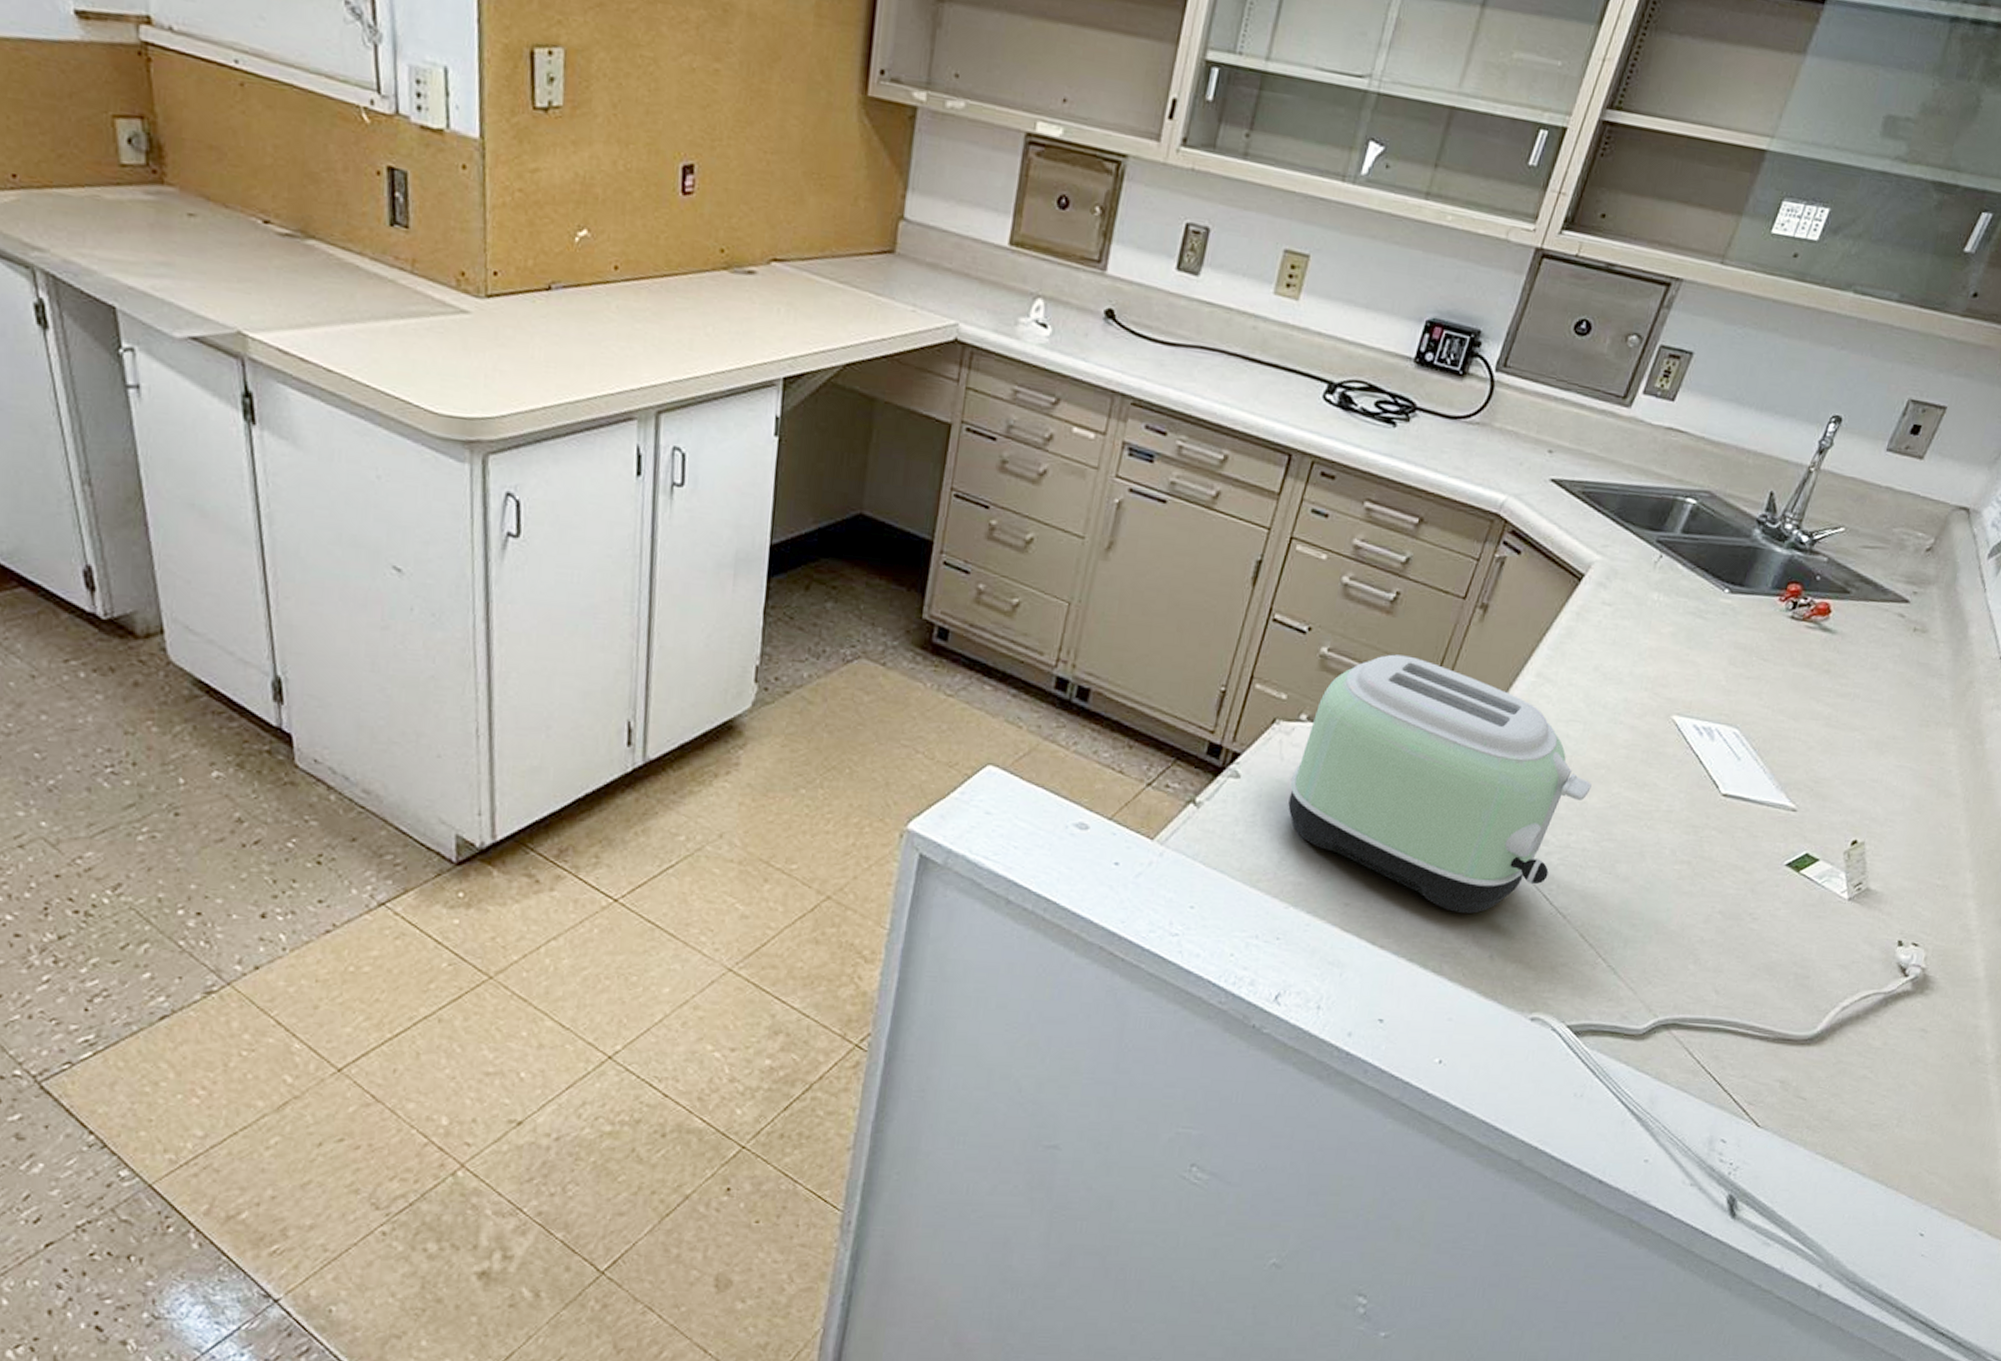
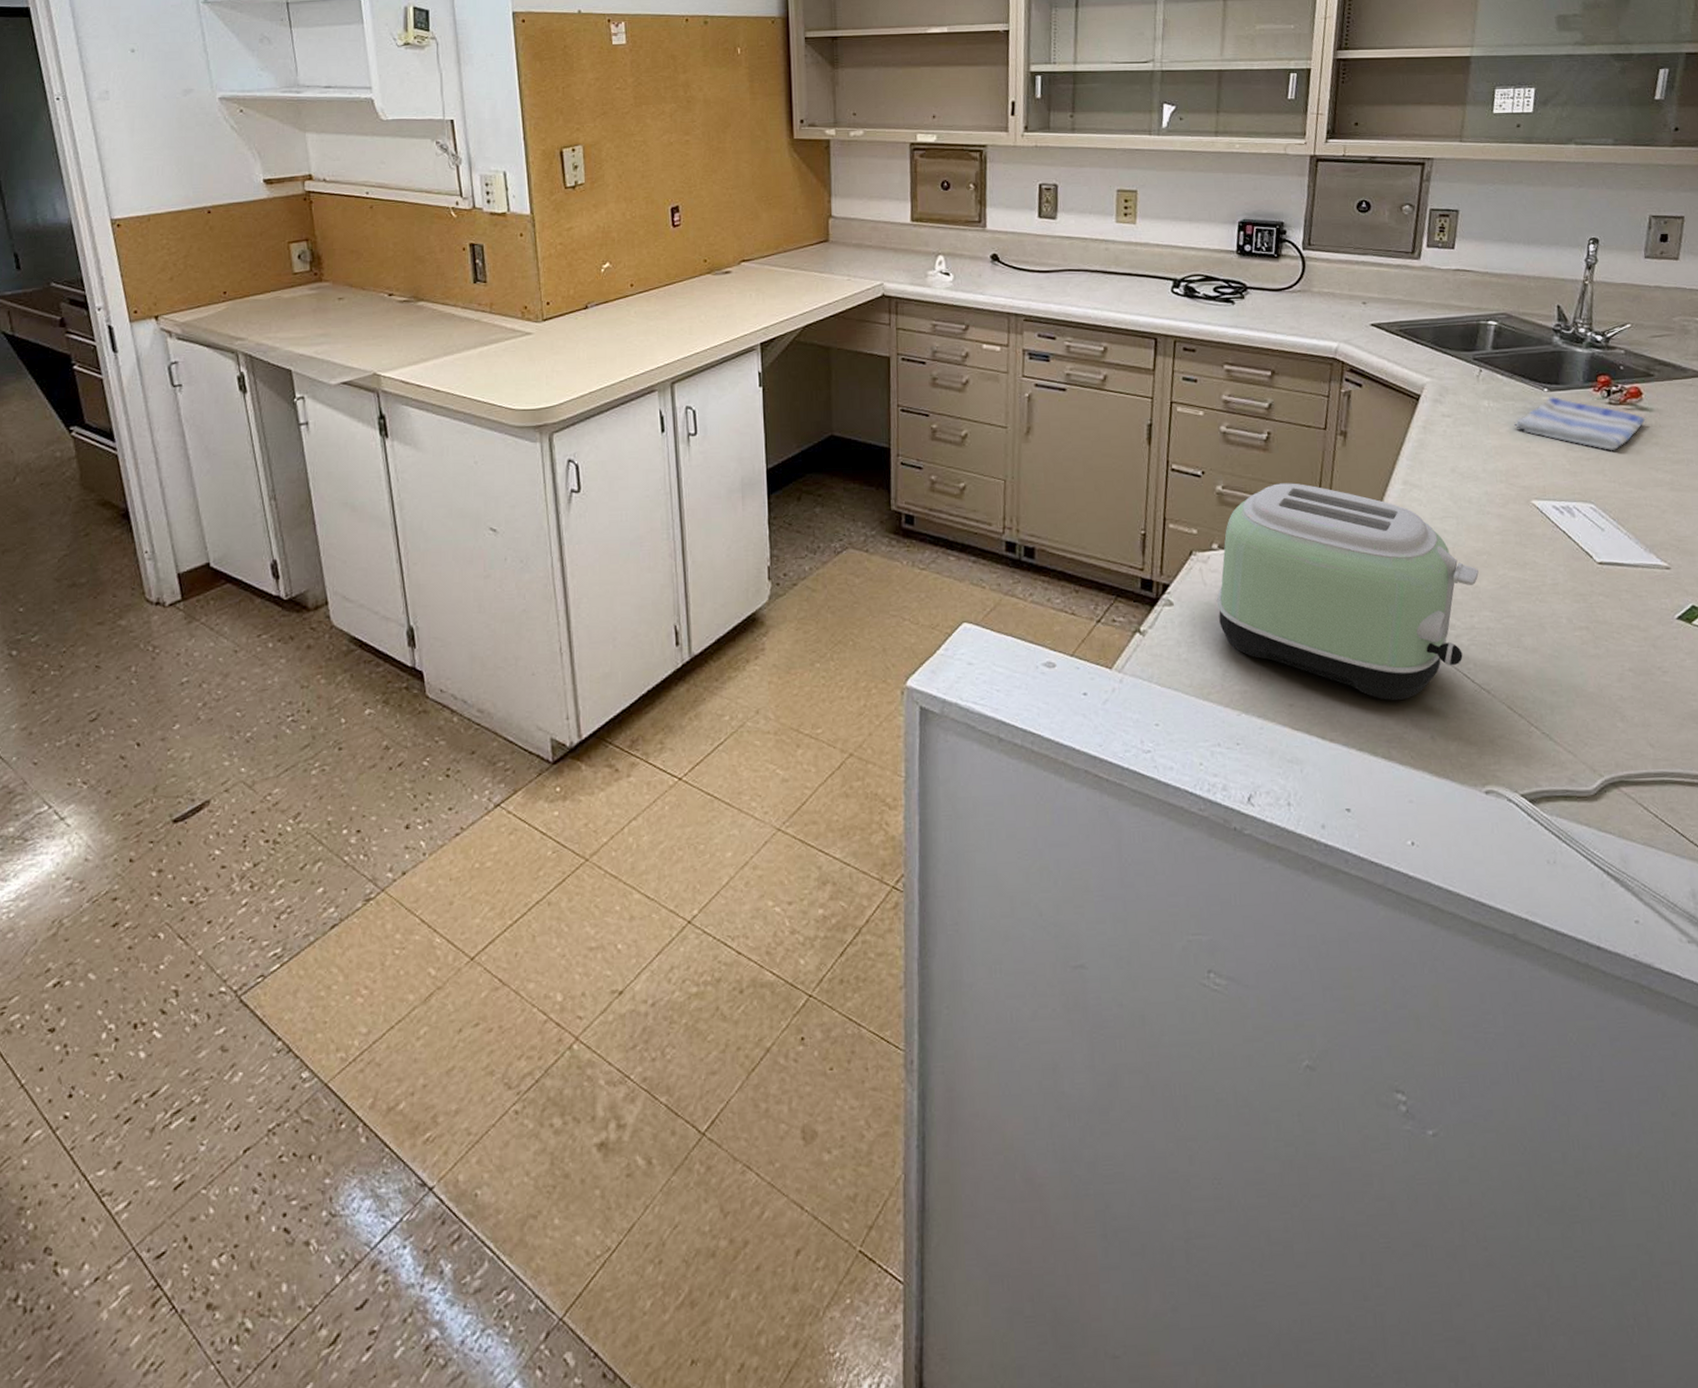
dish towel: none [1678,599,1825,673] -> present [1513,396,1646,451]

